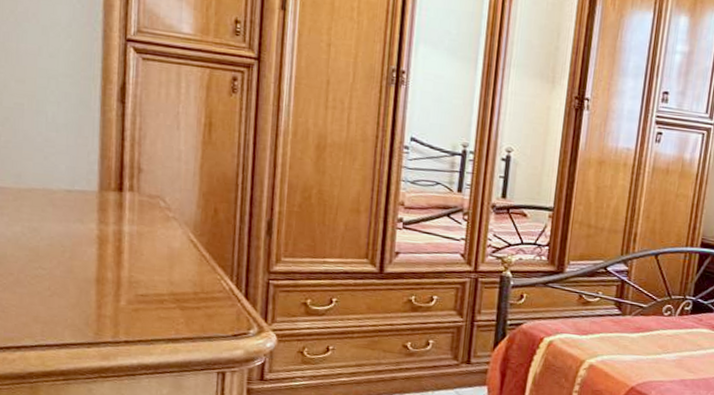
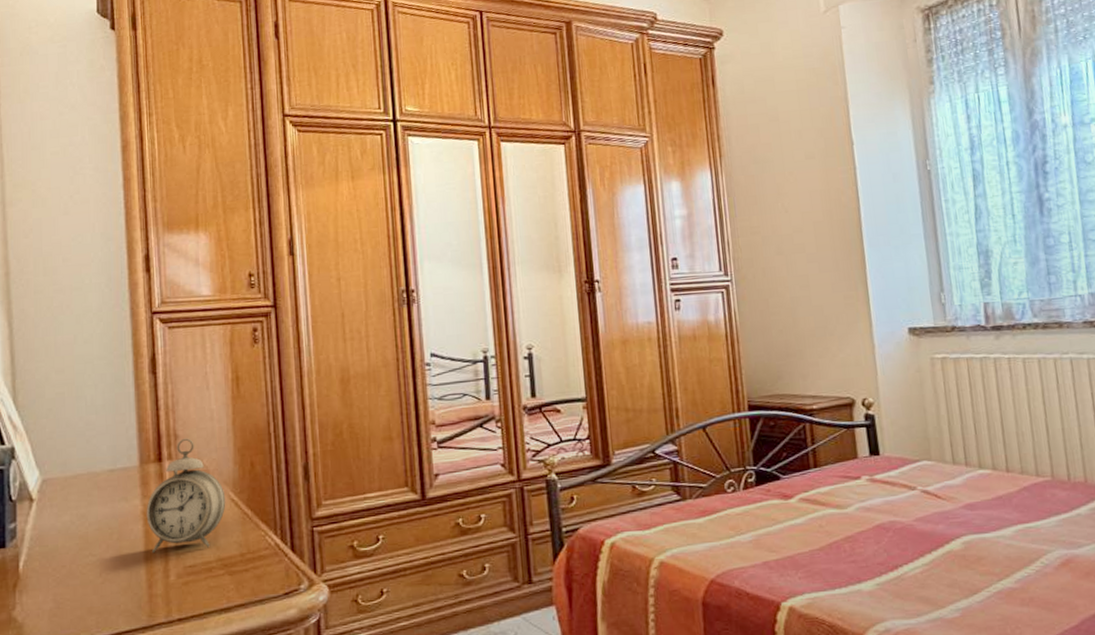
alarm clock: none [101,173,185,281] -> present [146,438,226,554]

